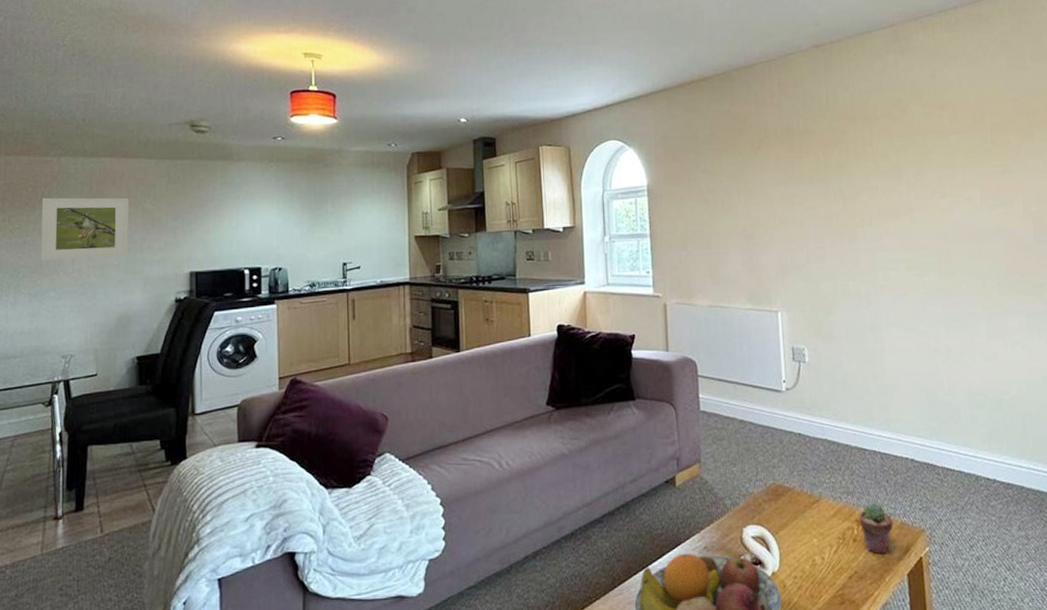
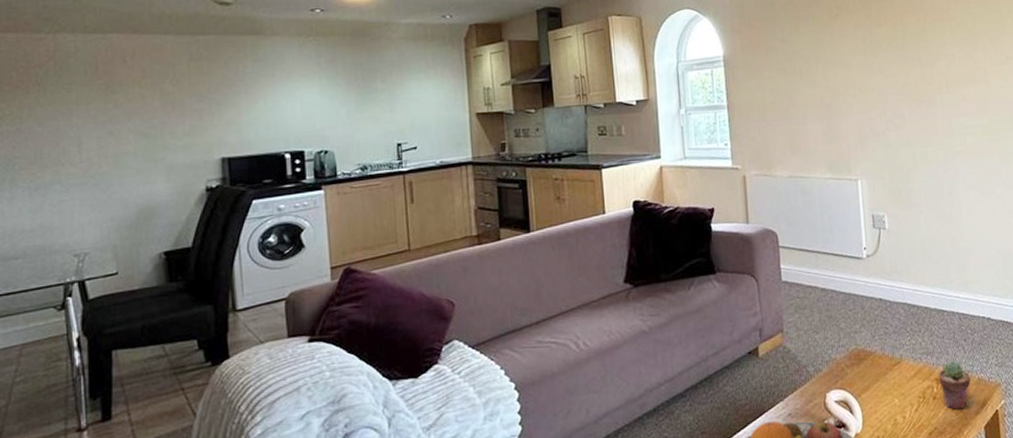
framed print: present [40,197,129,260] -> none [37,78,147,150]

